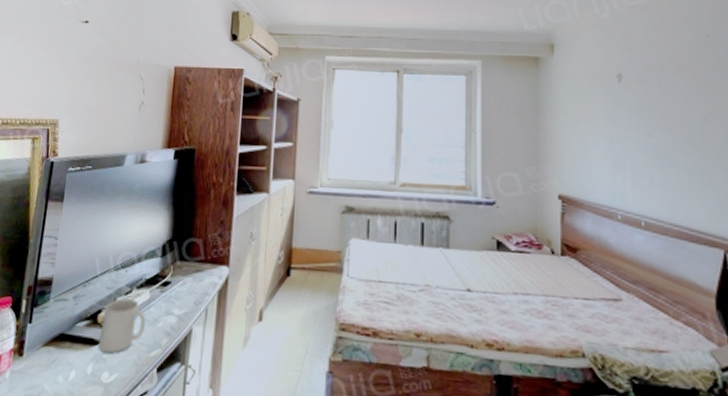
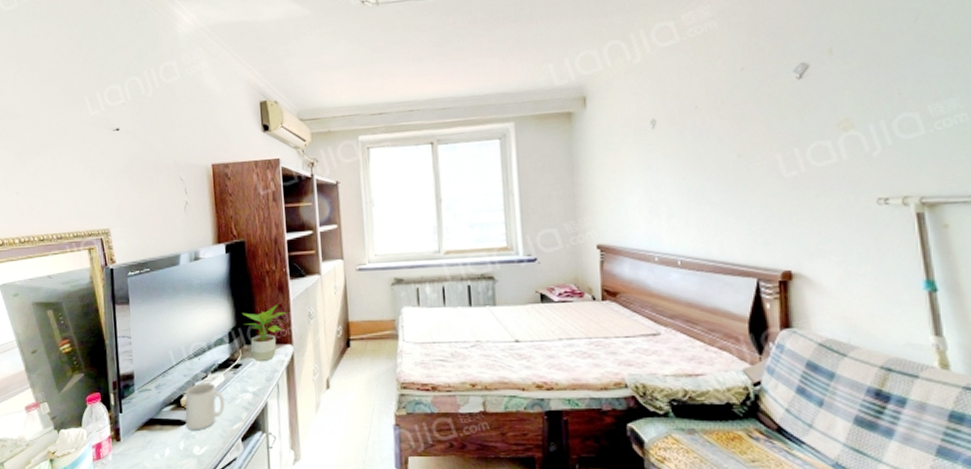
potted plant: none [180,220,228,282] -> present [242,304,287,361]

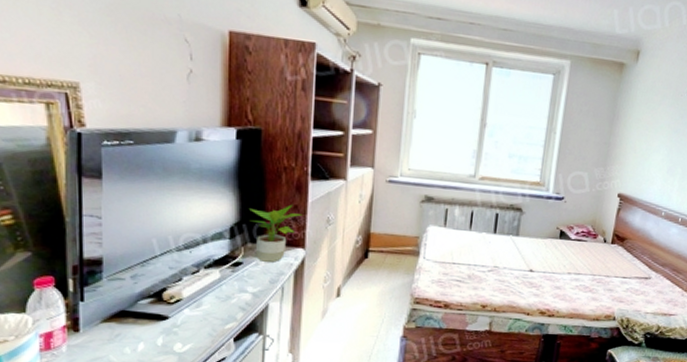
mug: present [185,383,225,431] -> none [167,277,218,327]

